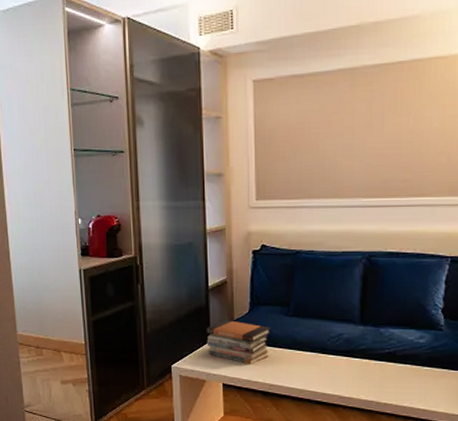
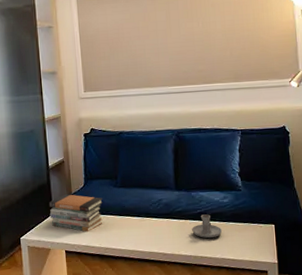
candle holder: none [376,355,414,384] -> present [192,214,223,239]

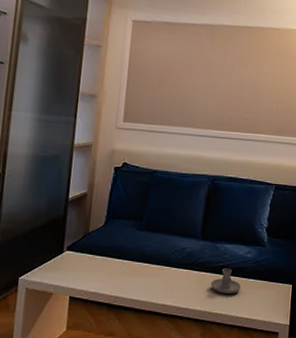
book stack: present [48,194,103,233] -> none [58,232,122,278]

